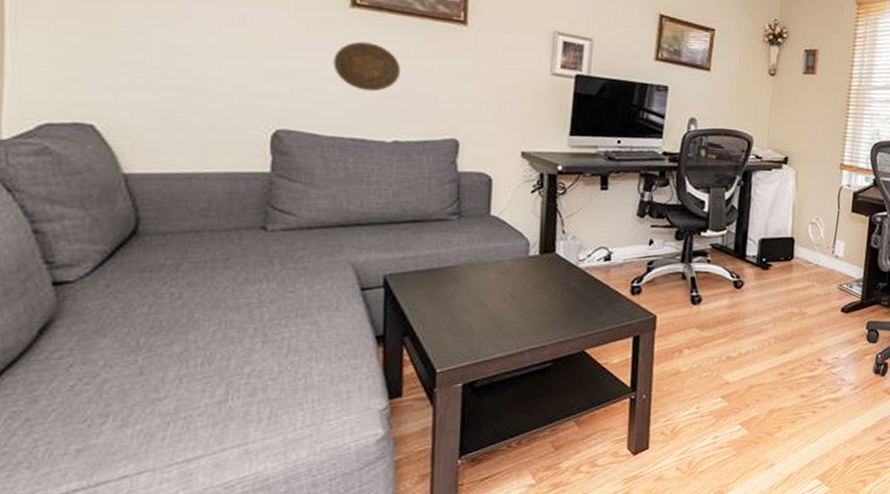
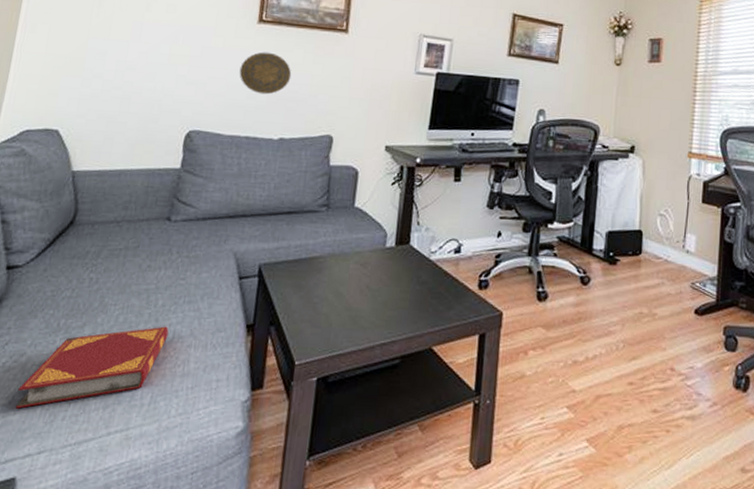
hardback book: none [97,340,282,432] -> present [15,326,169,409]

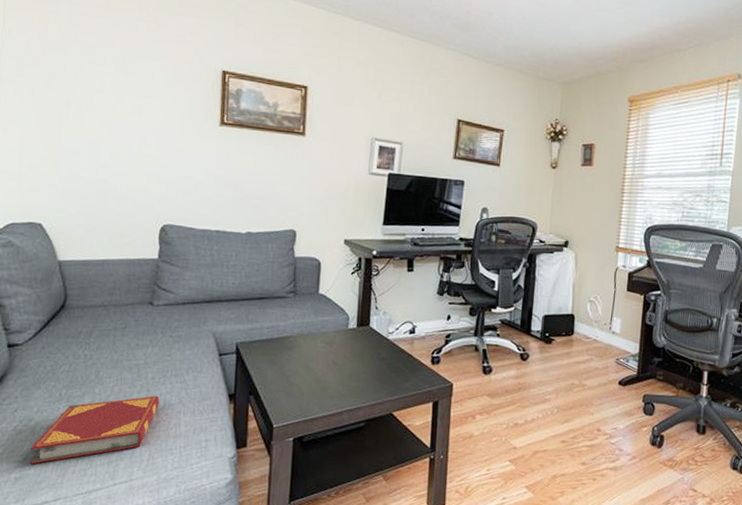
decorative plate: present [239,52,292,95] -> none [206,152,255,193]

